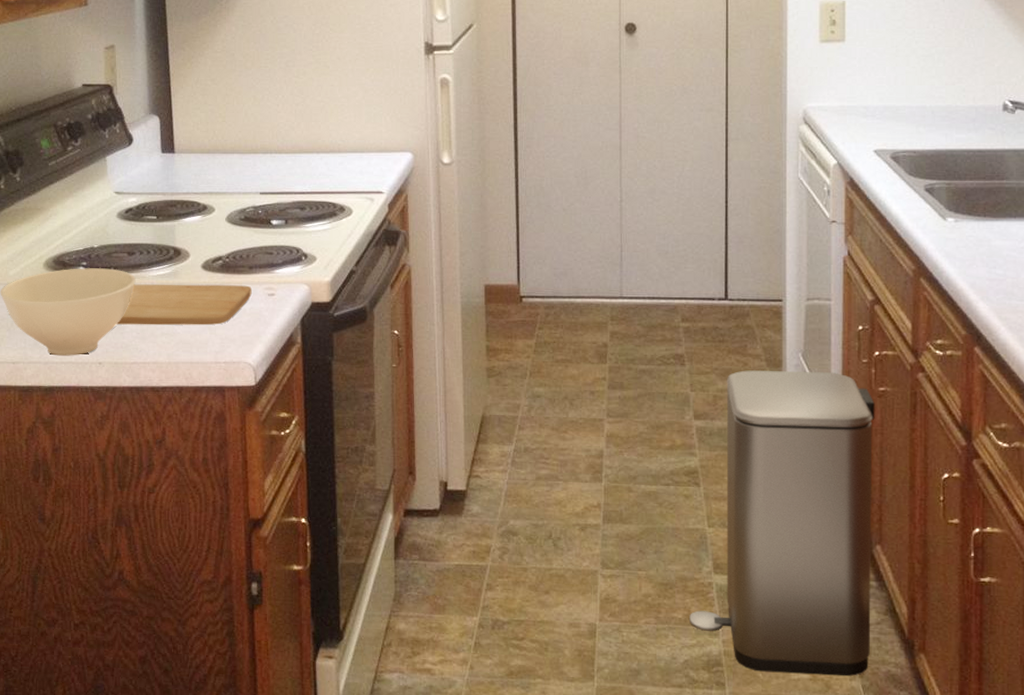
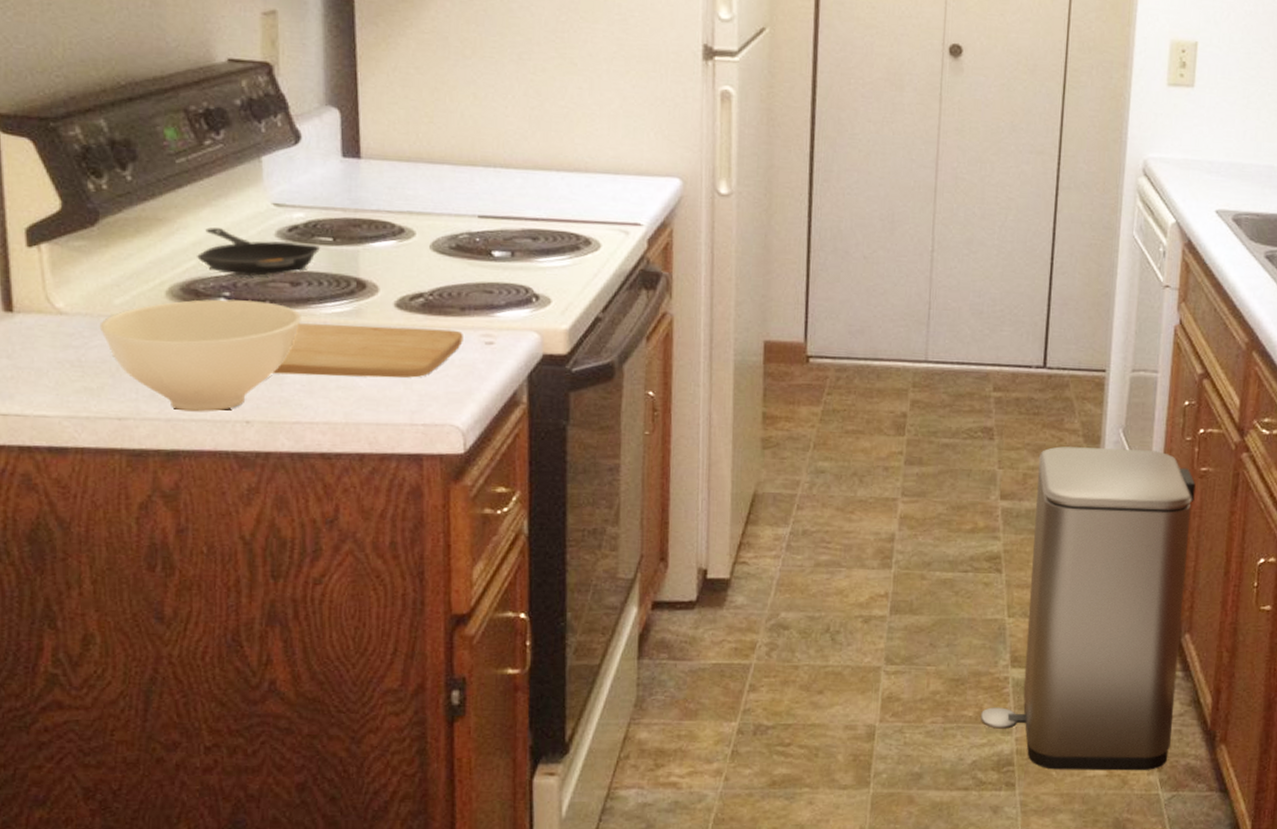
frying pan: none [64,213,149,250] -> present [197,227,321,277]

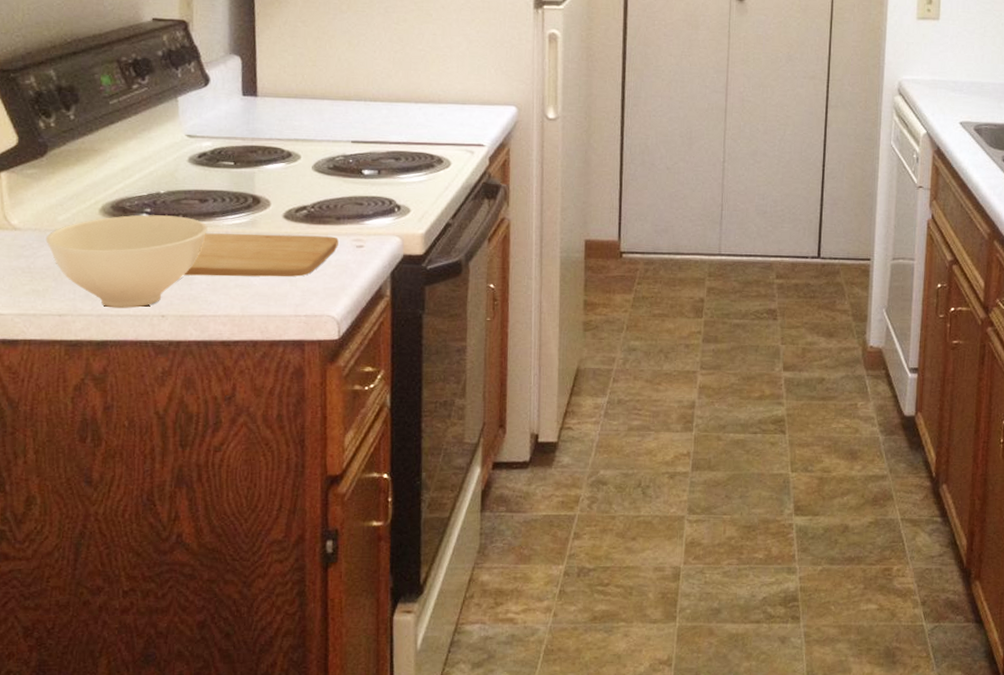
frying pan: present [197,227,321,277] -> none [125,156,225,196]
pedal bin: present [980,446,1196,771] -> none [769,324,948,605]

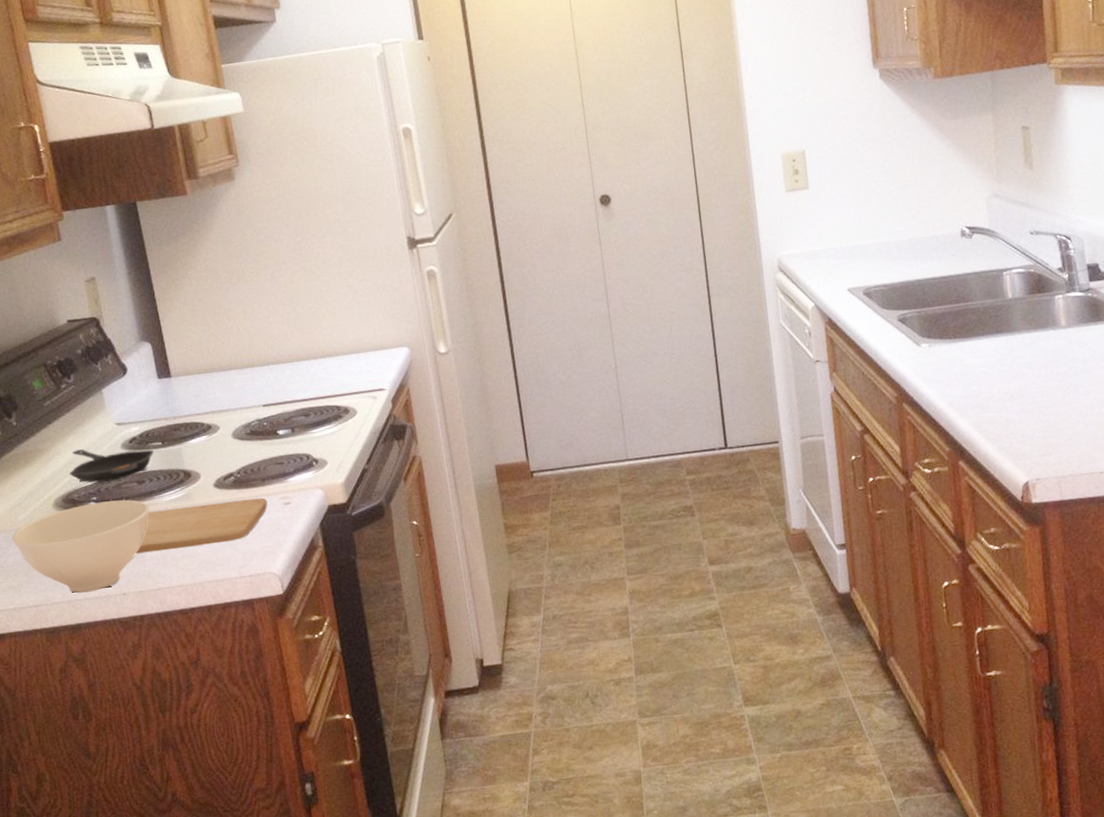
frying pan: none [125,156,225,196] -> present [69,449,155,483]

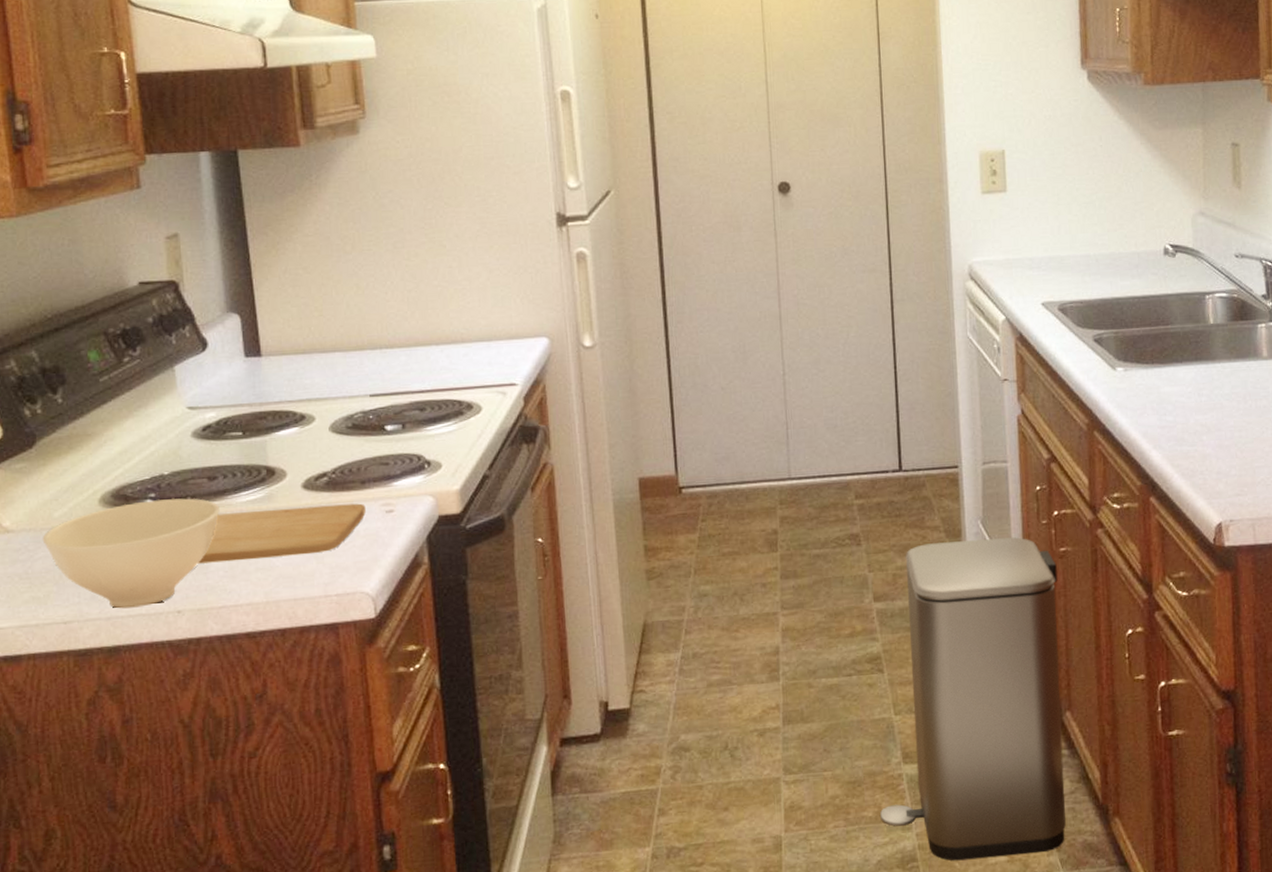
frying pan: present [69,449,155,483] -> none [124,436,233,477]
pedal bin: none [726,503,895,790] -> present [879,537,1066,861]

